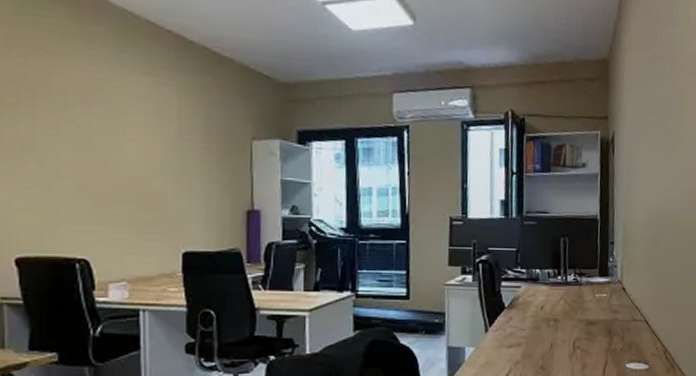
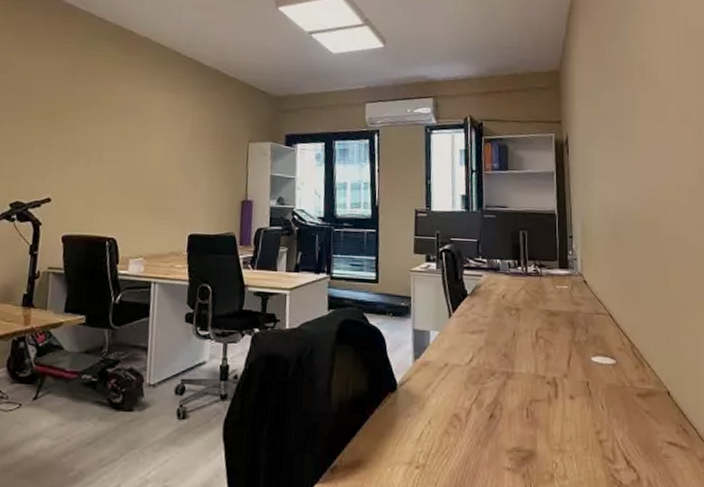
books: present [550,142,588,170] -> none [507,144,544,168]

